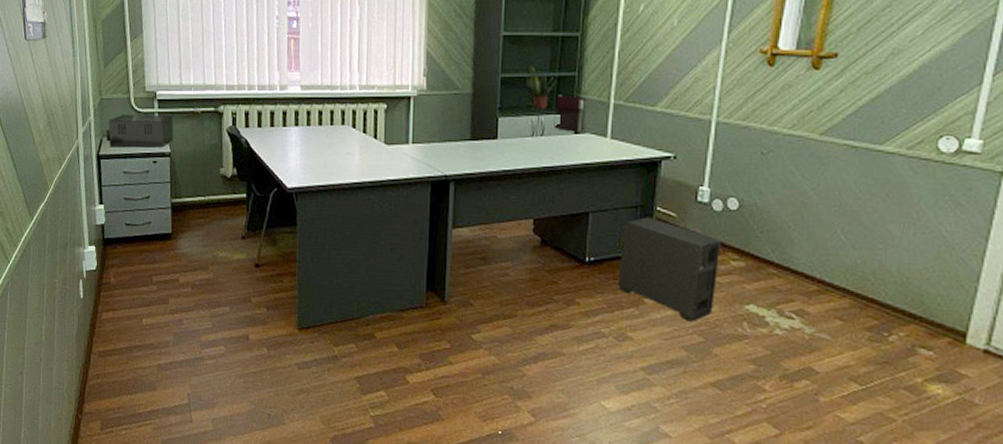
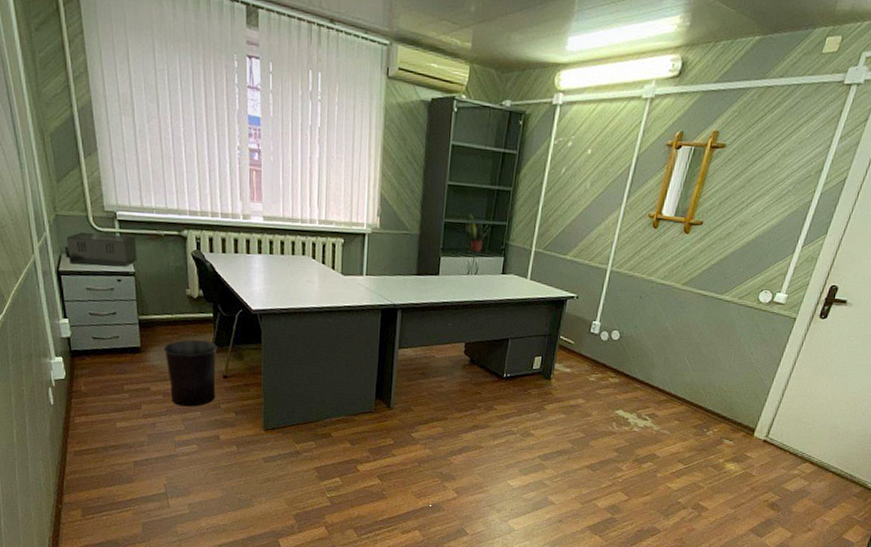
waste bin: none [194,223,250,301] -> present [163,339,217,407]
binder: present [554,94,585,133] -> none [486,240,513,274]
computer tower: present [618,217,722,322] -> none [526,343,605,423]

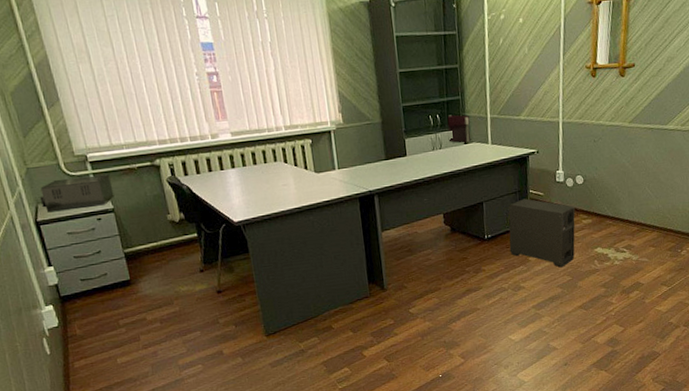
waste bin: present [163,339,217,407] -> none [153,260,213,329]
potted plant: present [465,212,490,253] -> none [422,94,446,129]
binder: none [486,240,513,274] -> present [447,115,471,144]
computer tower: none [526,343,605,423] -> present [508,198,576,268]

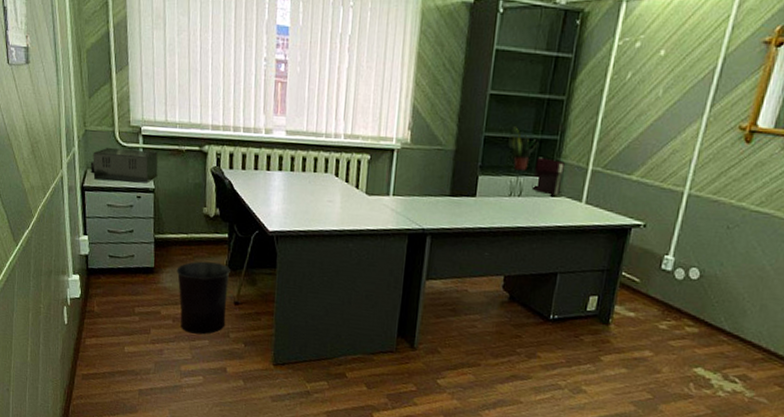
waste bin: none [153,260,213,329] -> present [176,261,231,335]
potted plant: none [422,94,446,129] -> present [508,125,539,171]
computer tower: present [508,198,576,268] -> none [578,280,680,380]

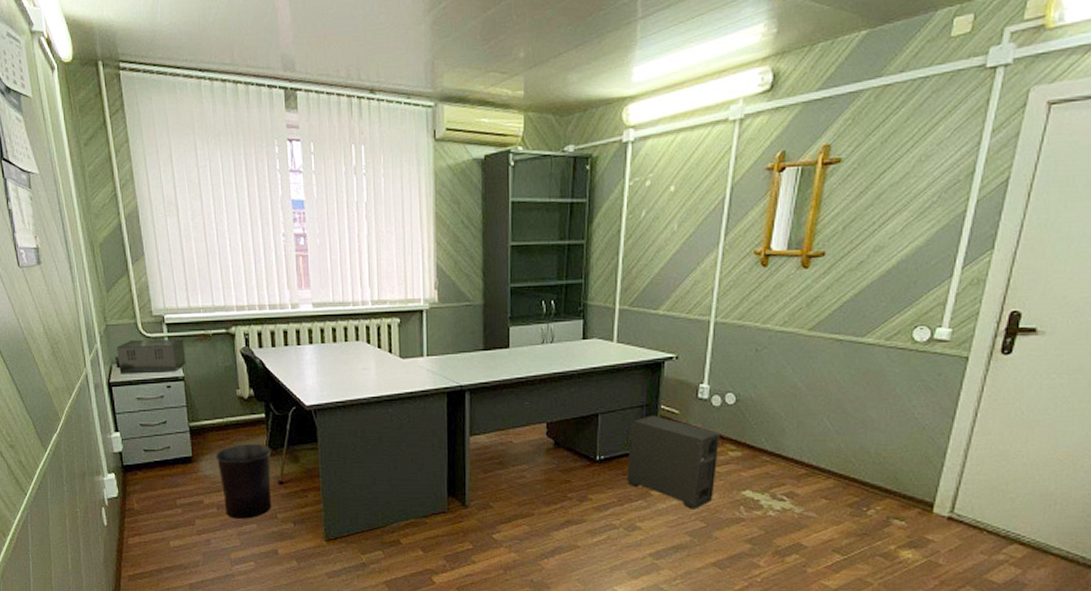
potted plant: present [508,125,539,171] -> none [535,273,564,318]
binder: present [531,157,565,196] -> none [563,302,592,338]
computer tower: none [578,280,680,380] -> present [626,415,720,509]

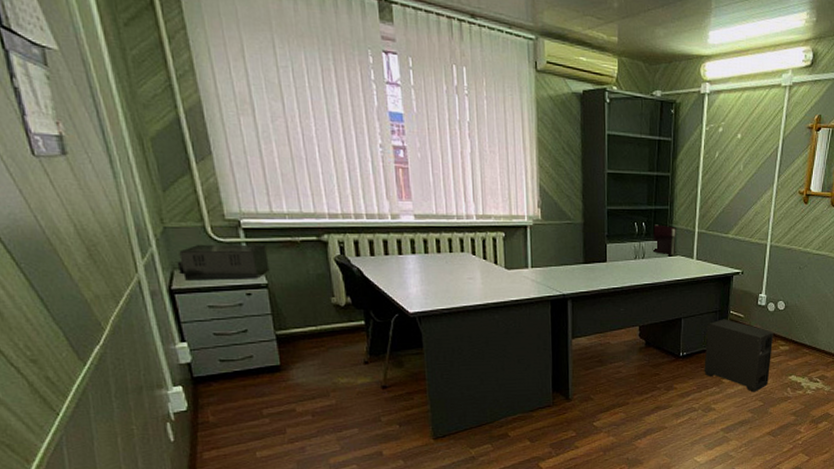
waste bin: present [215,444,272,519] -> none [308,351,375,425]
binder: none [563,302,592,338] -> present [652,224,676,255]

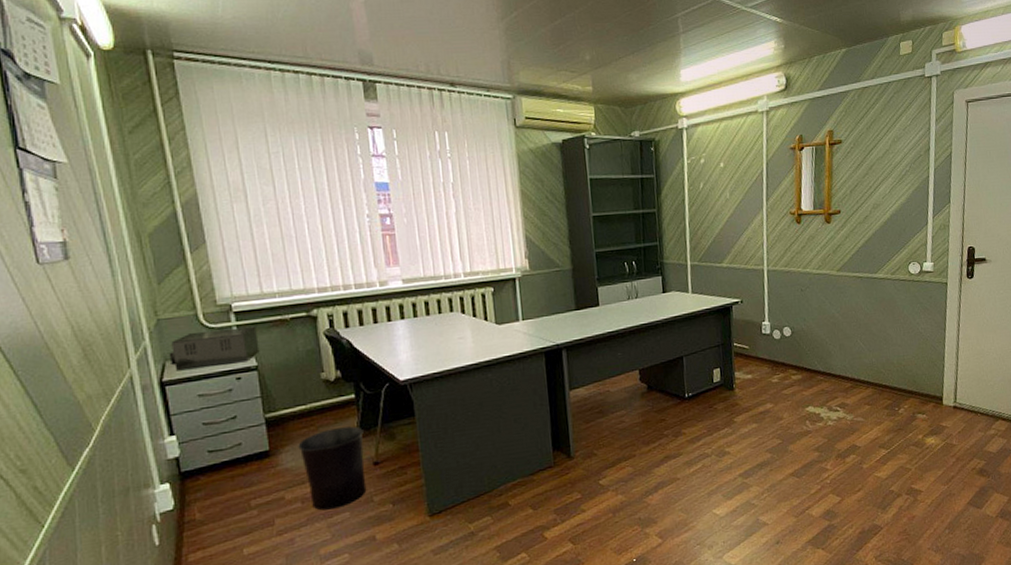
waste bin: none [308,351,375,425] -> present [298,426,367,510]
binder: present [652,224,676,255] -> none [644,261,670,292]
computer tower: present [704,319,774,392] -> none [711,352,785,429]

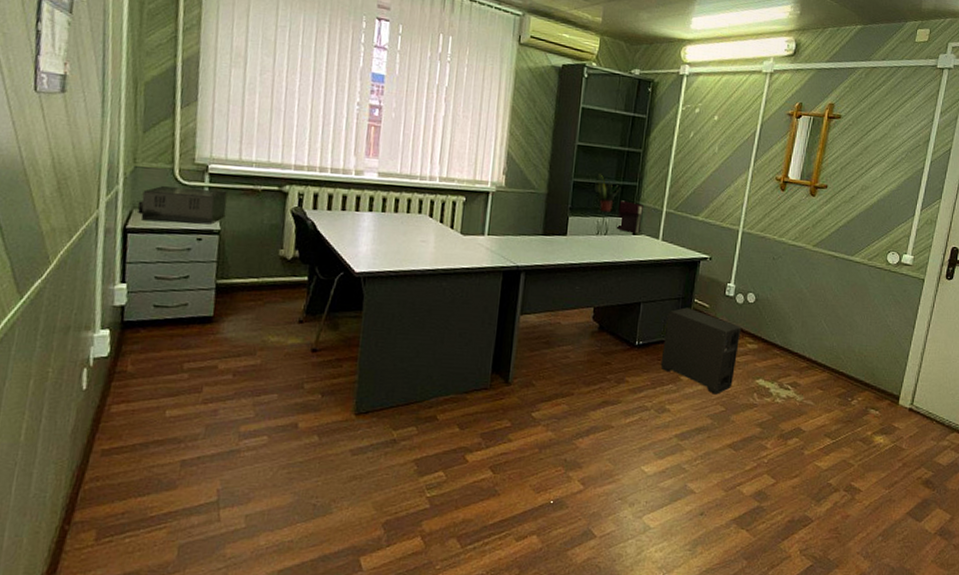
waste bin: present [298,426,367,510] -> none [241,307,309,388]
potted plant: none [617,239,643,277] -> present [595,172,621,213]
binder: none [644,261,670,292] -> present [616,200,643,234]
computer tower: none [711,352,785,429] -> present [660,307,742,395]

